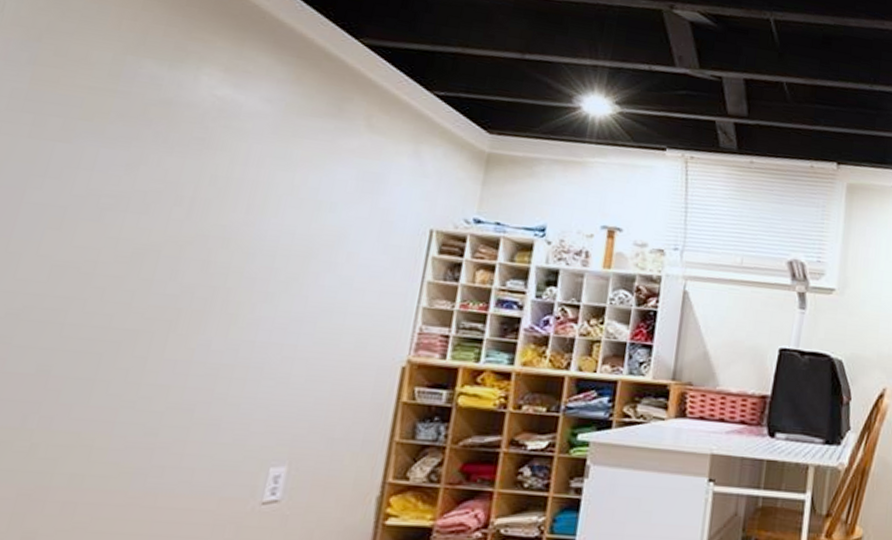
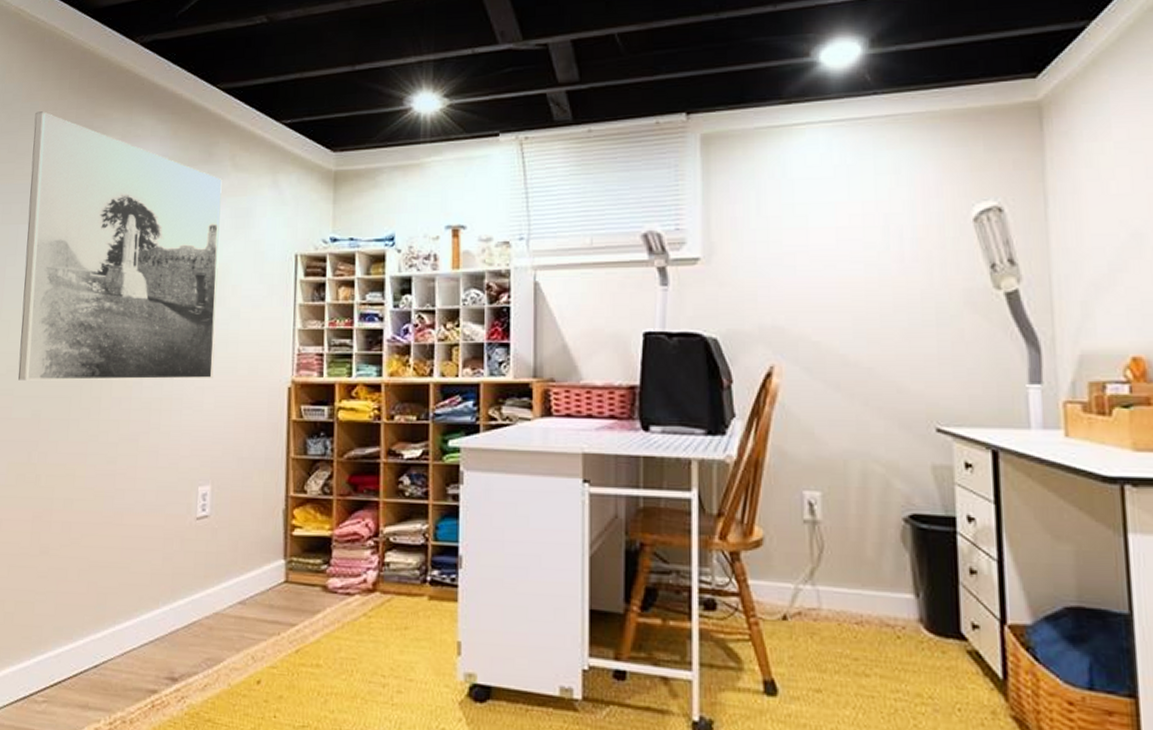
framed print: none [23,17,352,350] -> present [18,111,222,381]

